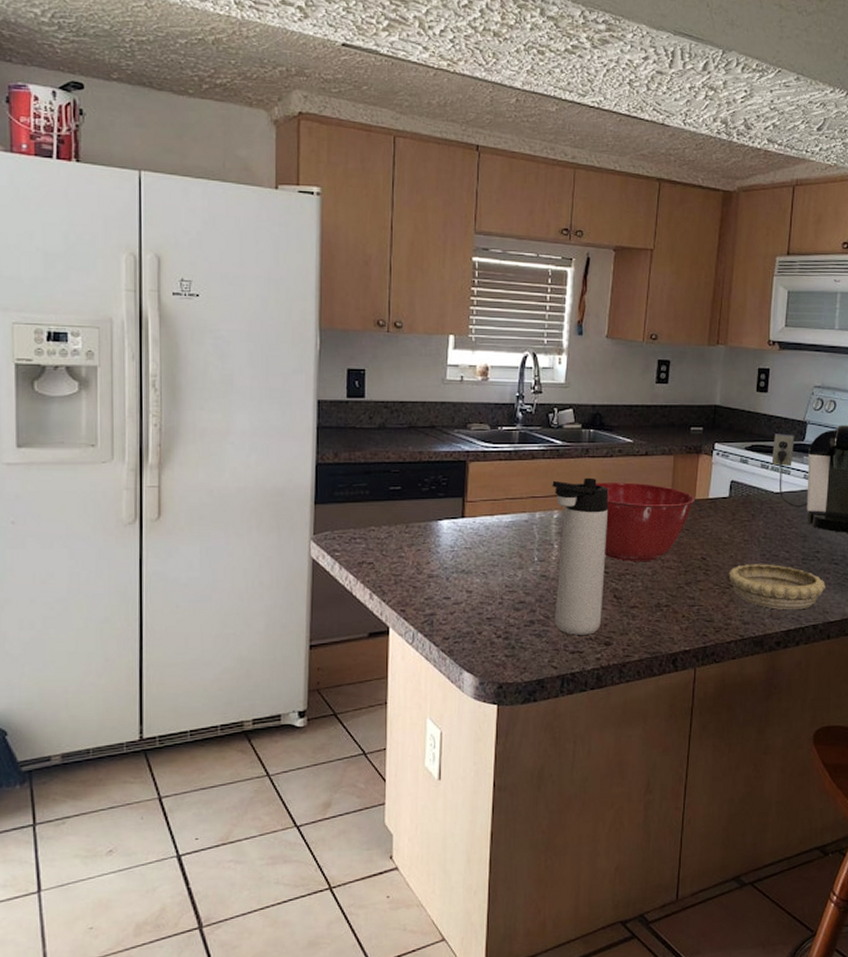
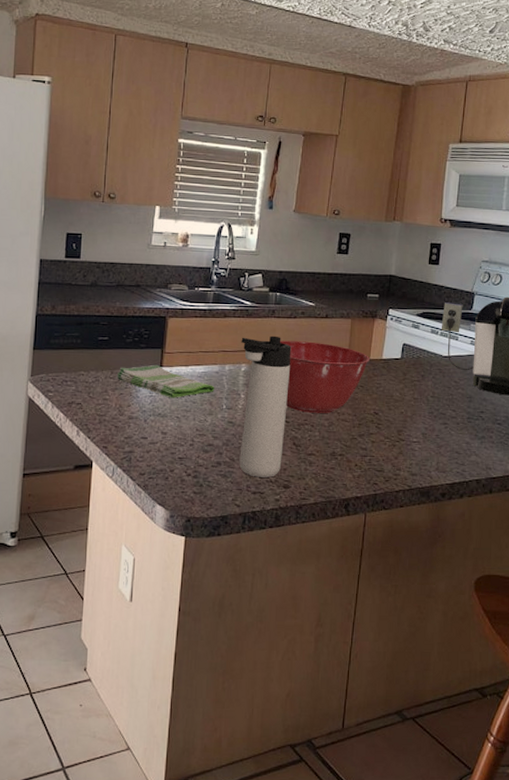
dish towel: none [412,516,524,552] -> present [116,365,214,398]
decorative bowl: present [728,564,825,610] -> none [398,420,489,465]

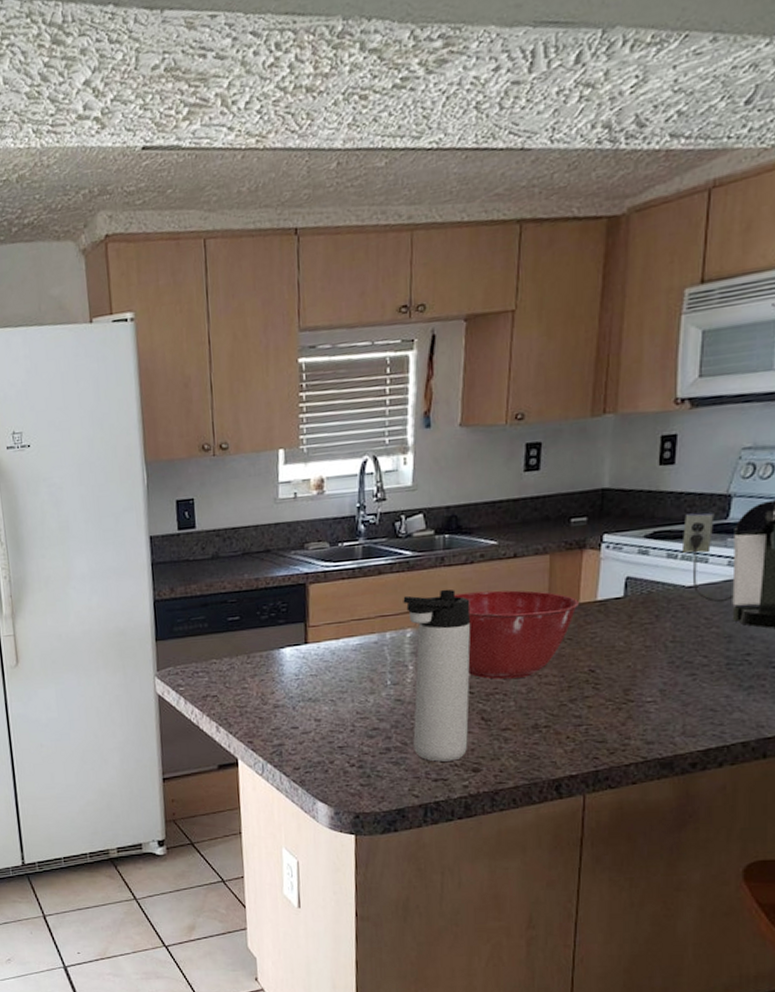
dish towel: present [116,365,214,398] -> none [254,642,375,679]

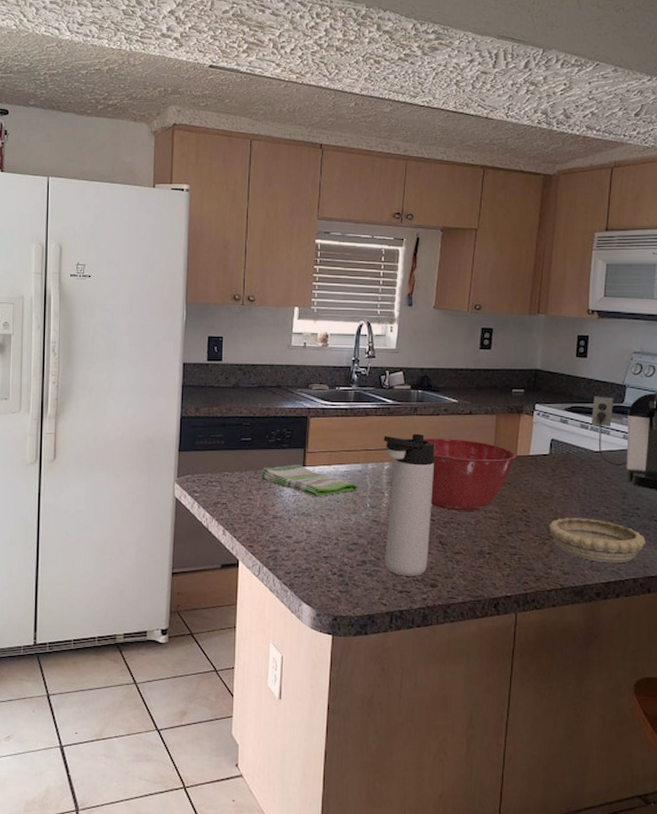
dish towel: none [254,642,375,679] -> present [260,465,358,498]
decorative bowl: none [625,672,760,726] -> present [549,518,646,563]

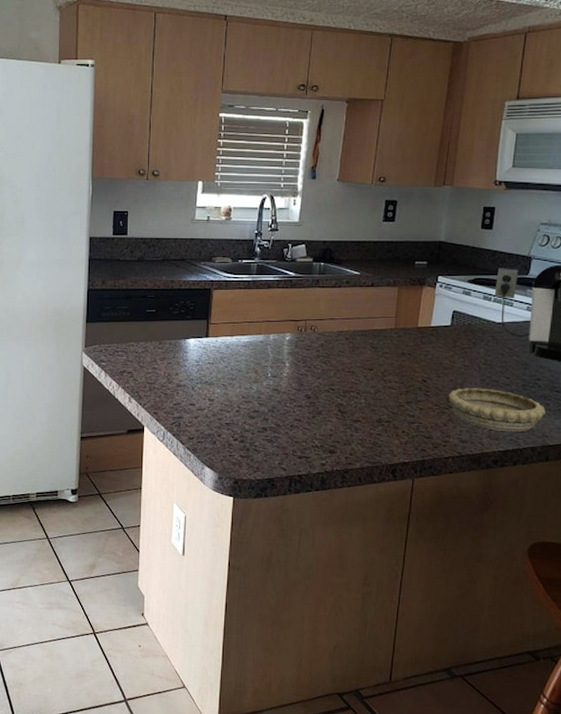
dish towel: present [260,465,358,498] -> none [164,336,259,367]
thermos bottle: present [383,433,435,576] -> none [285,305,336,443]
mixing bowl: present [423,438,516,512] -> none [324,310,417,382]

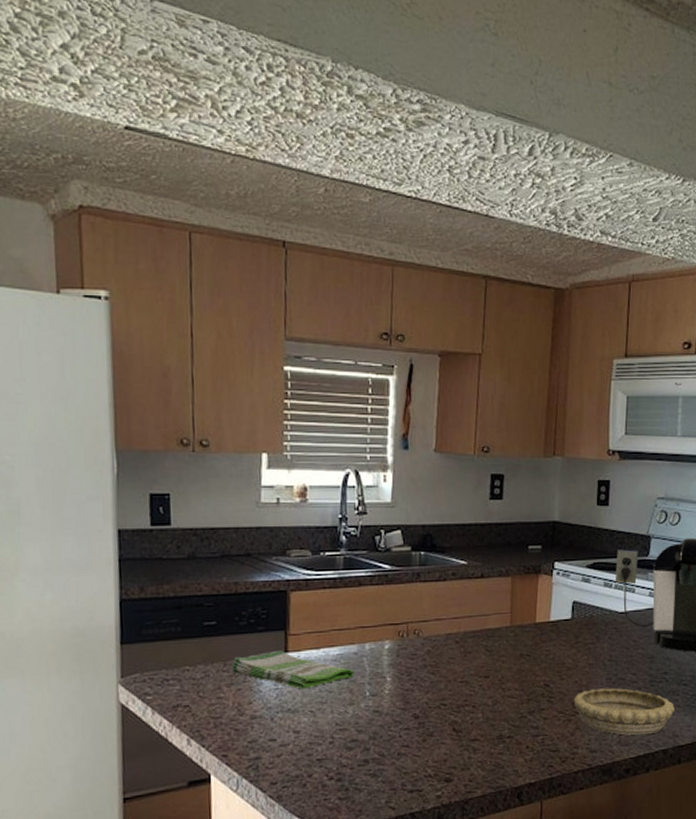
dish towel: none [164,336,259,367] -> present [231,651,354,689]

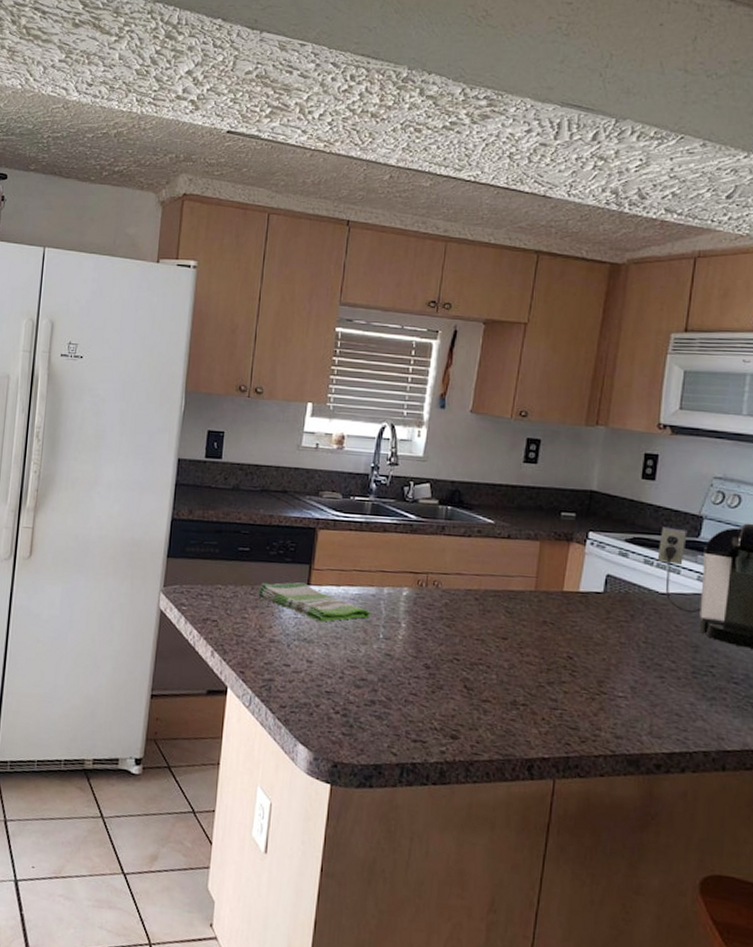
decorative bowl: present [573,688,675,736] -> none [599,670,721,731]

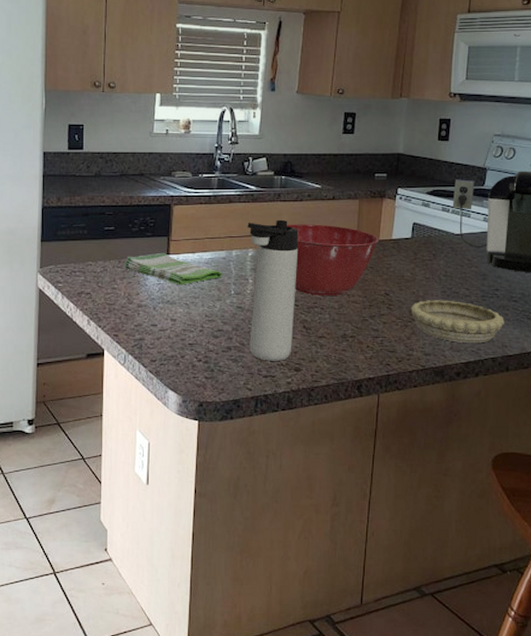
thermos bottle: none [397,556,465,725] -> present [247,219,299,361]
mixing bowl: none [450,562,563,653] -> present [287,224,379,297]
decorative bowl: none [599,670,721,731] -> present [410,300,504,344]

